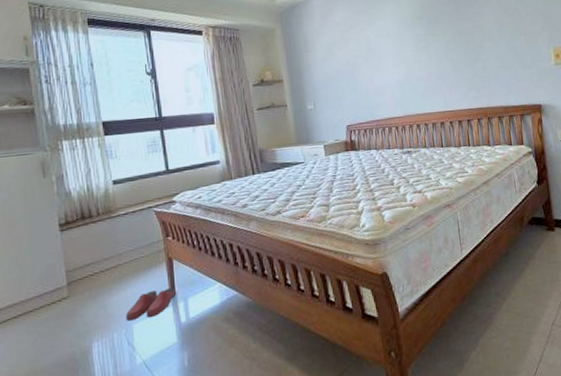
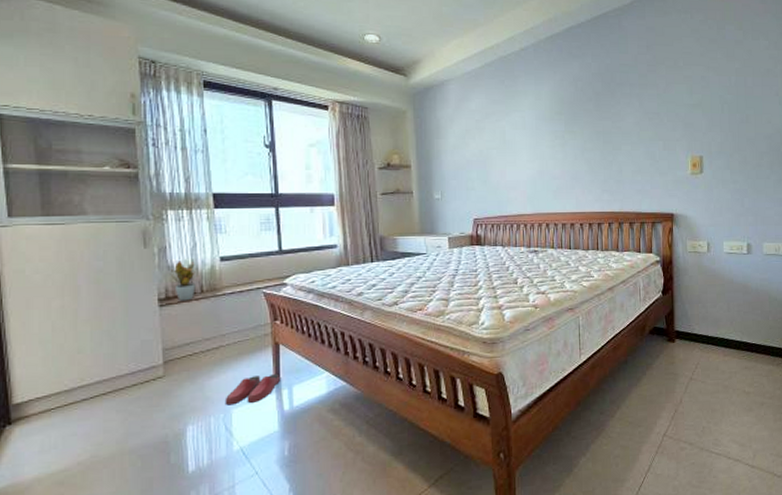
potted plant: none [69,187,96,225] -> present [171,261,200,301]

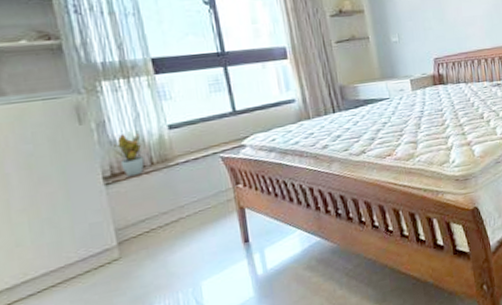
slippers: present [225,373,280,406] -> none [191,238,250,279]

